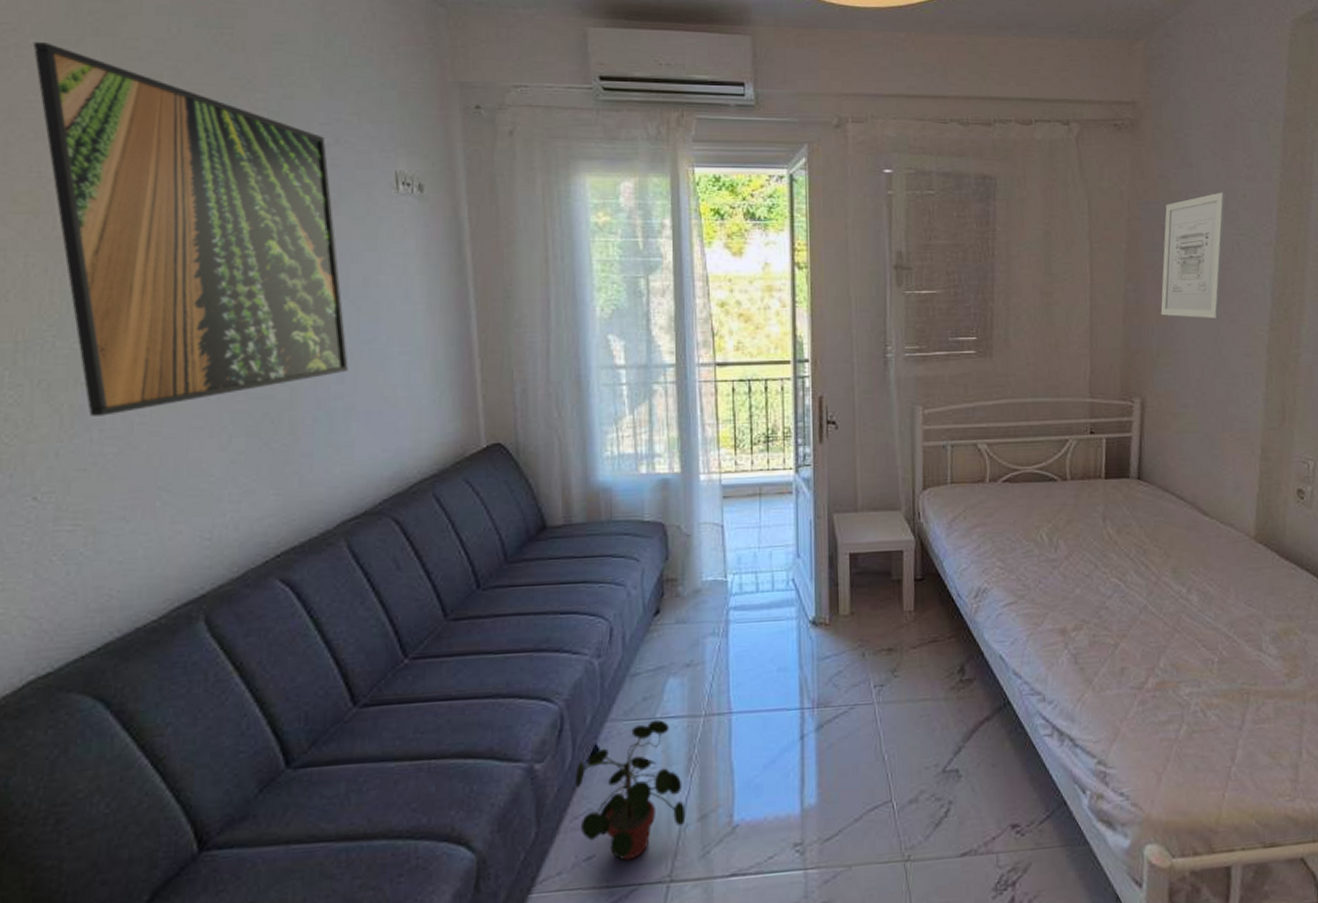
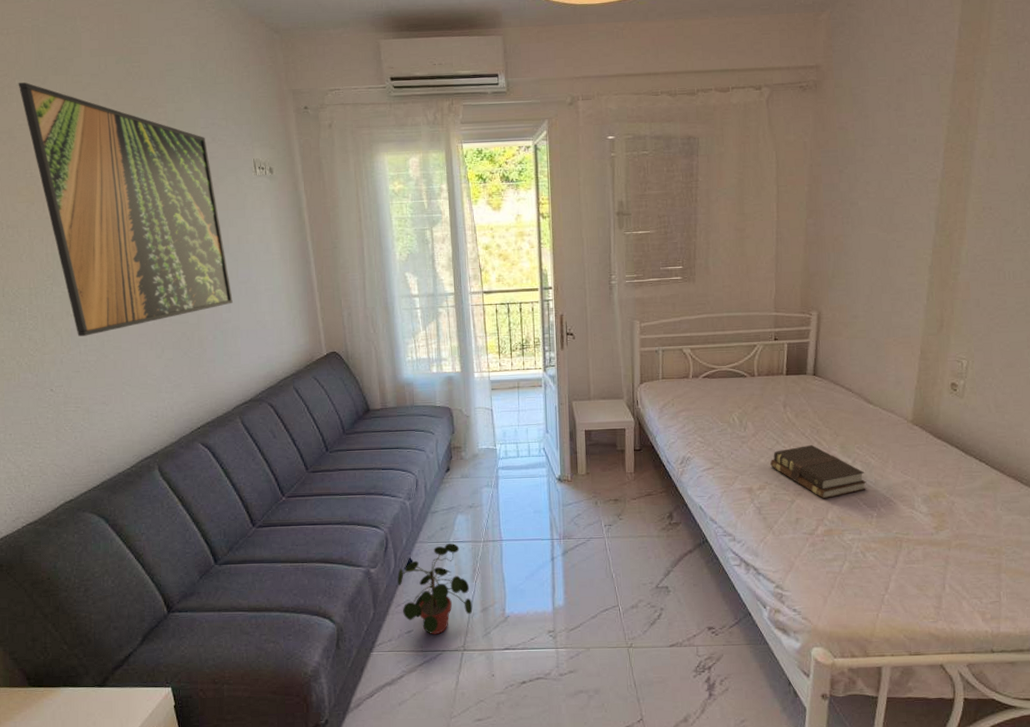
bible: none [1087,569,1205,641] -> present [770,444,867,499]
wall art: present [1160,192,1226,318] -> none [836,138,898,245]

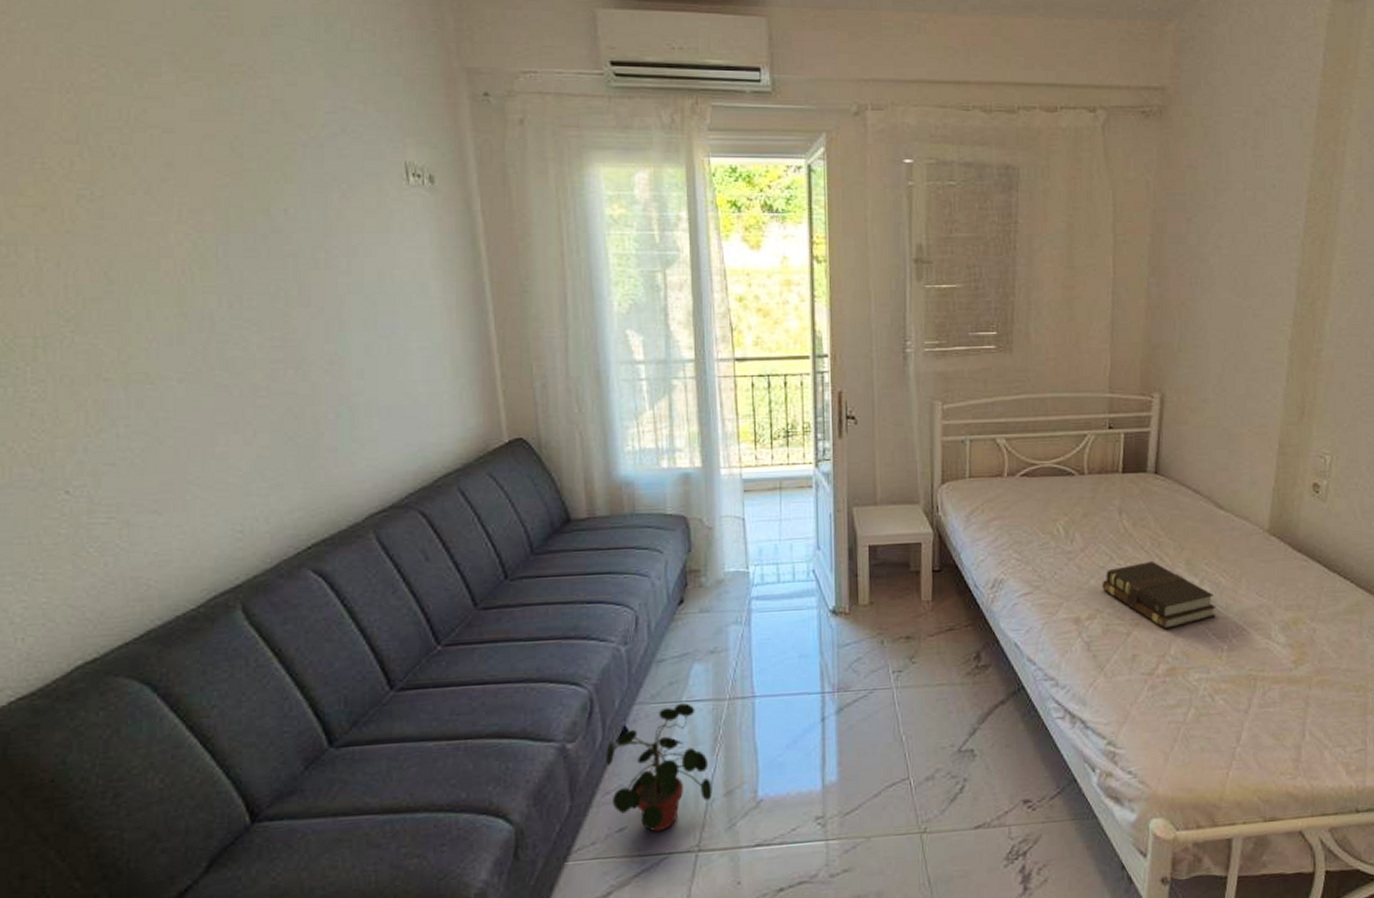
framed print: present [18,82,233,337] -> none [24,26,368,412]

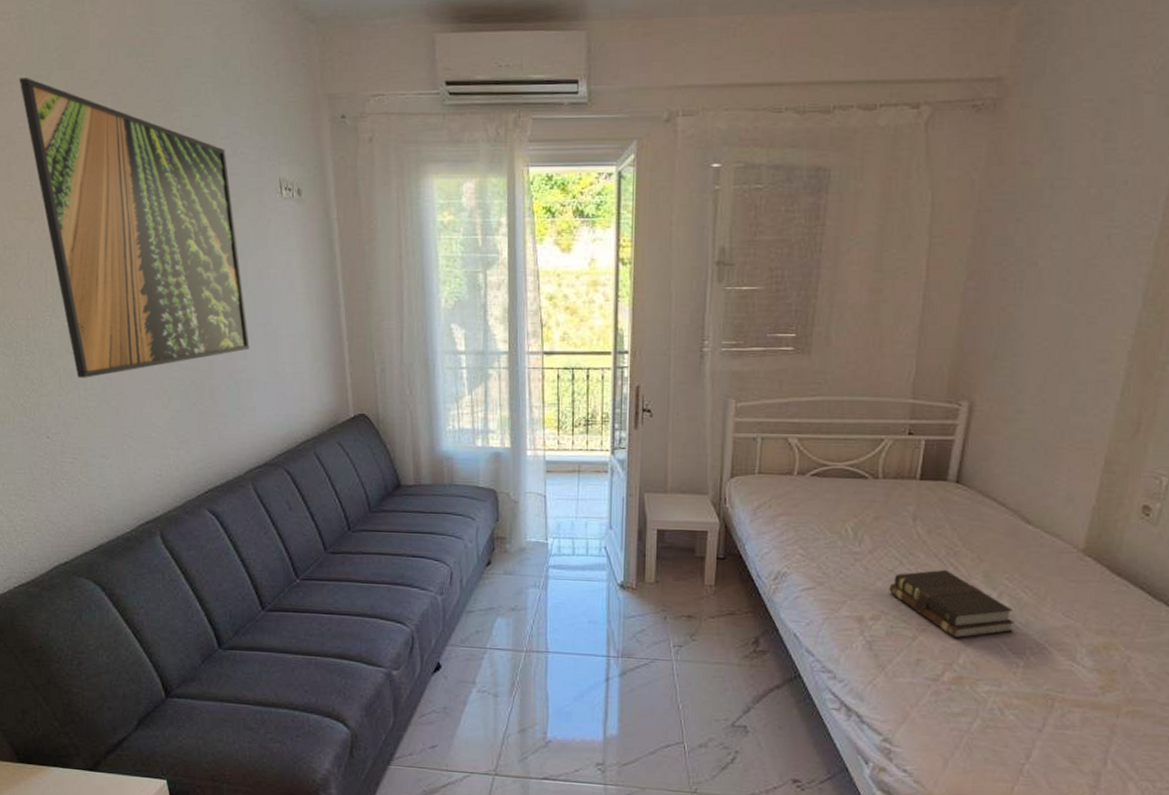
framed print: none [24,26,368,412] -> present [19,78,250,378]
potted plant: present [606,703,712,832] -> none [423,650,509,754]

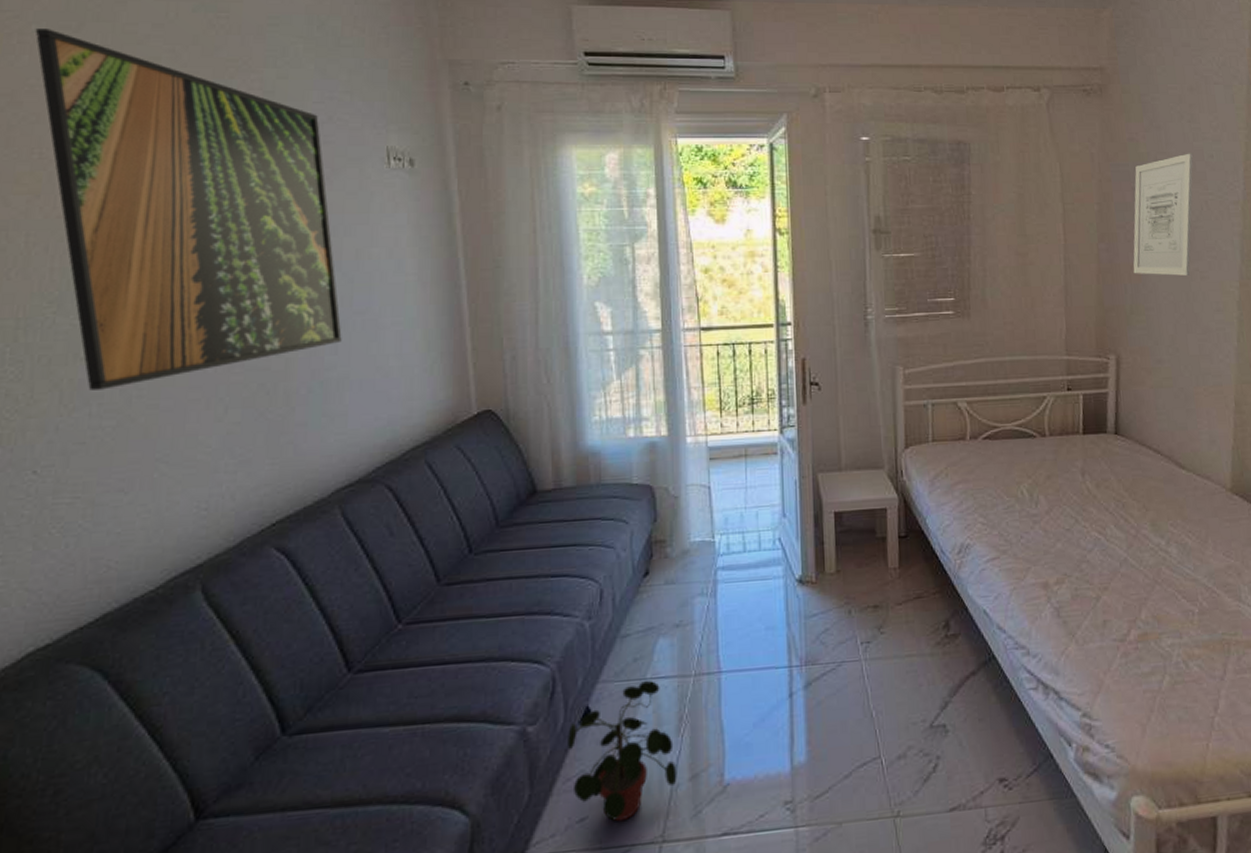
potted plant: none [423,650,509,754] -> present [568,681,677,822]
bible: present [889,569,1015,639] -> none [1068,522,1185,594]
wall art: none [1004,178,1102,320] -> present [1133,153,1194,276]

